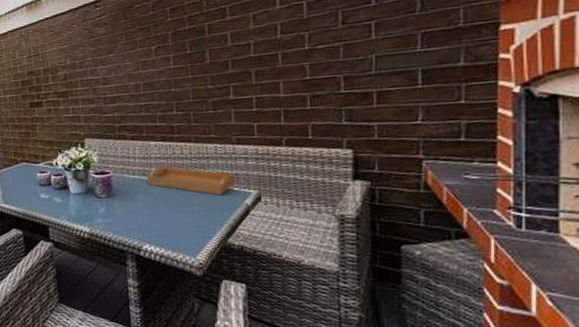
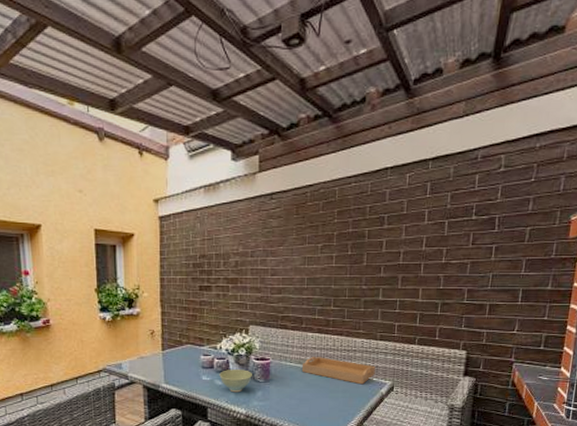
bowl: none [58,185,93,210] -> present [219,369,252,393]

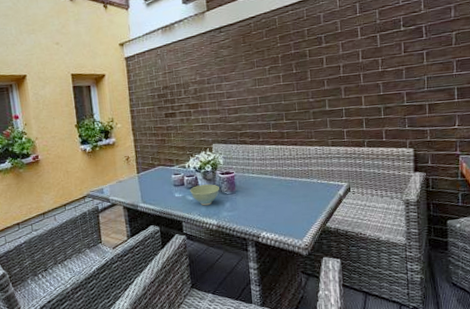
serving tray: present [301,356,375,385] -> none [263,166,331,189]

